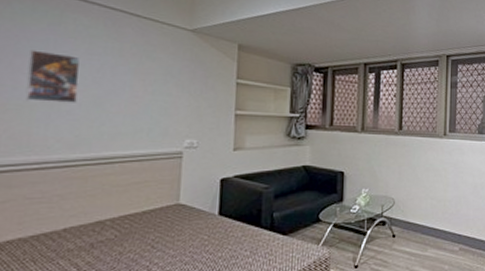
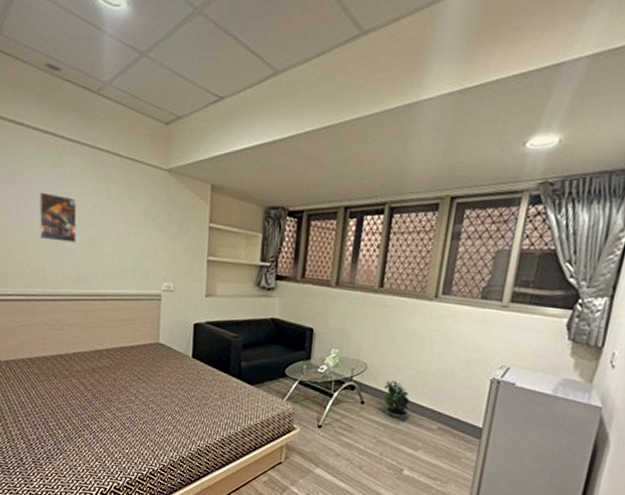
potted plant: none [411,212,435,249] -> present [382,380,410,422]

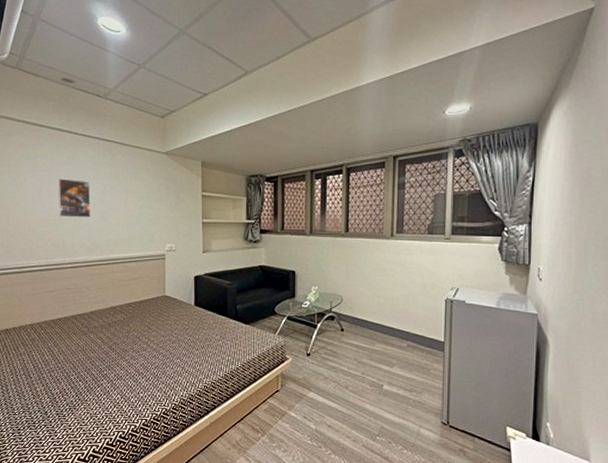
potted plant: present [382,380,410,422] -> none [358,309,382,343]

